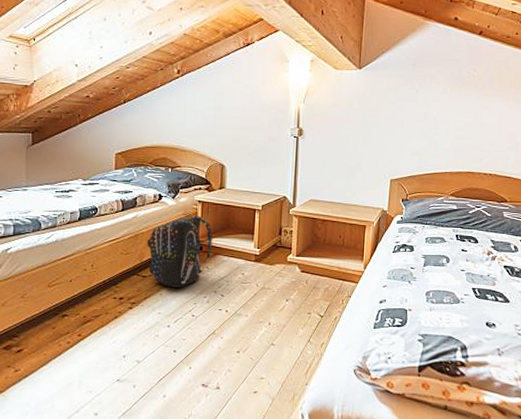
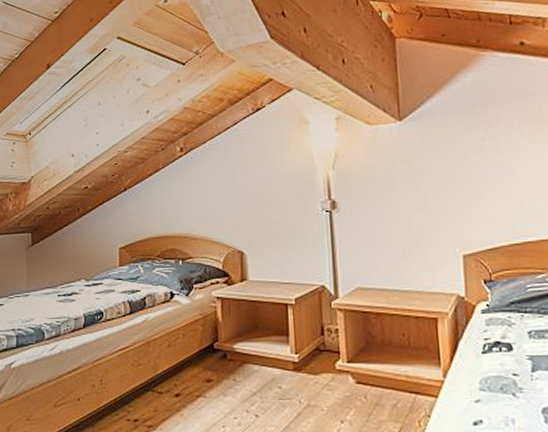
backpack: present [147,216,213,288] -> none [161,316,238,407]

